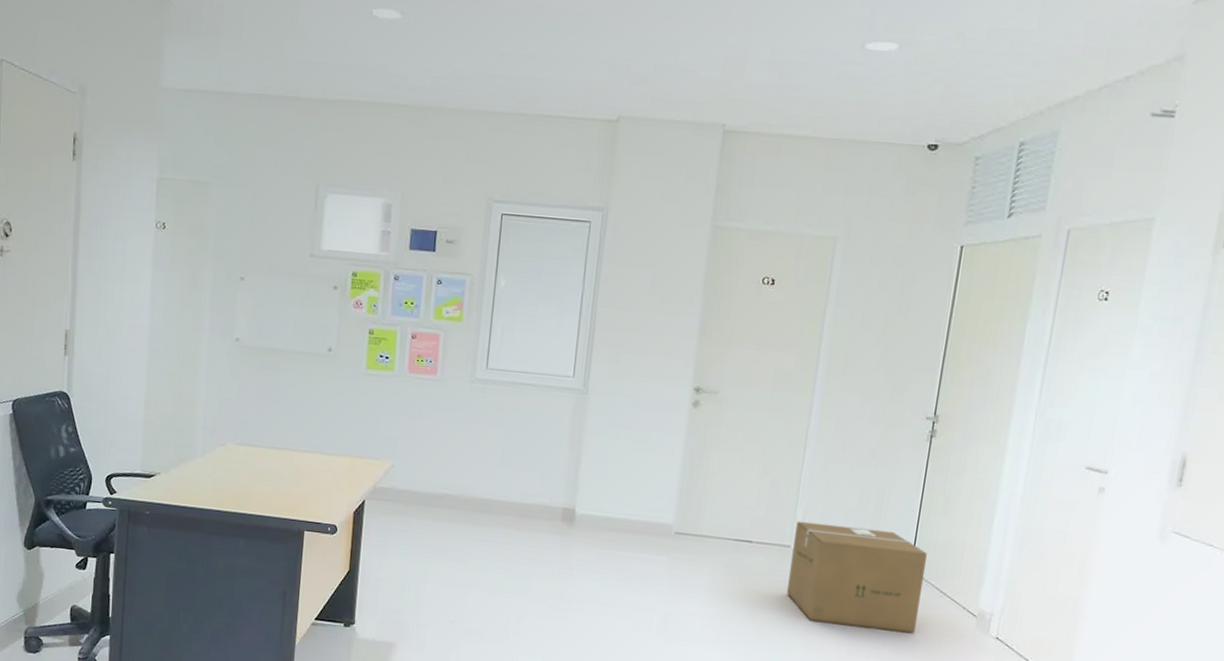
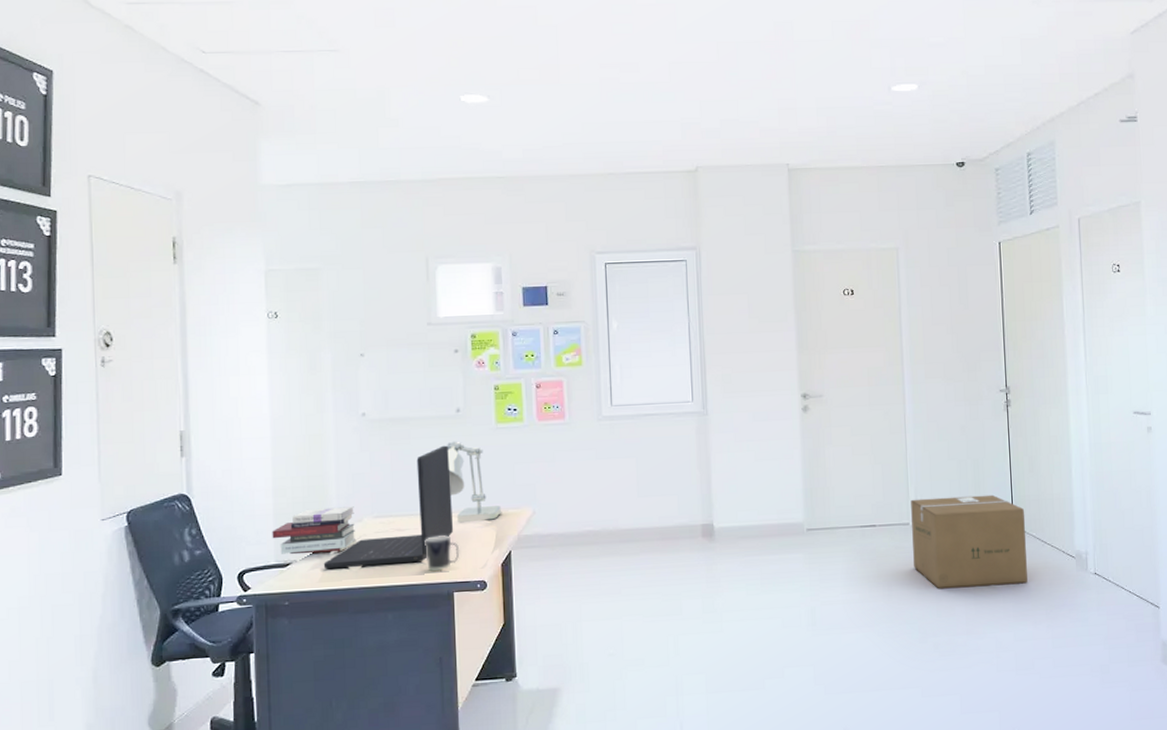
books: none [140,426,219,472] -> present [272,506,357,555]
laptop: none [184,383,316,496] -> present [323,445,454,570]
mug: none [281,472,315,508] -> present [425,535,460,572]
desk lamp: none [312,380,361,467] -> present [447,441,502,522]

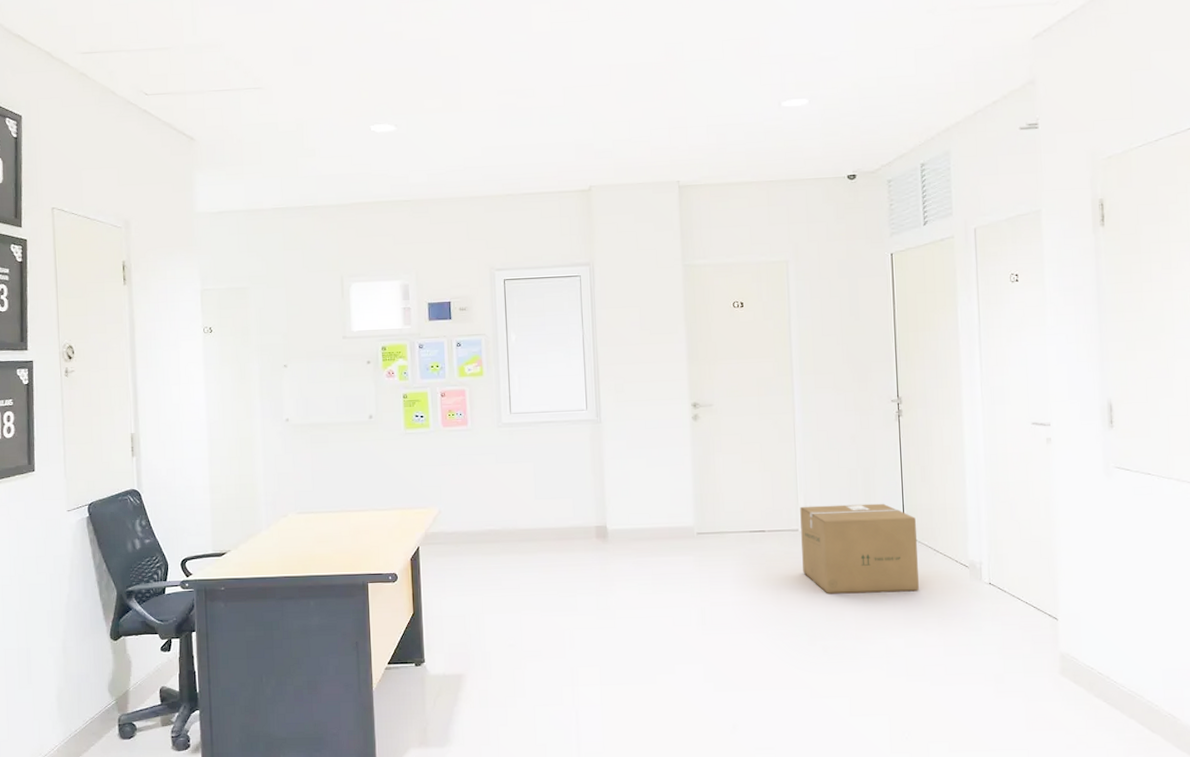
books: present [272,506,357,555] -> none [209,503,282,545]
laptop: present [323,445,454,570] -> none [254,449,368,559]
mug: present [425,535,460,572] -> none [342,531,373,564]
desk lamp: present [447,441,502,522] -> none [361,445,411,519]

